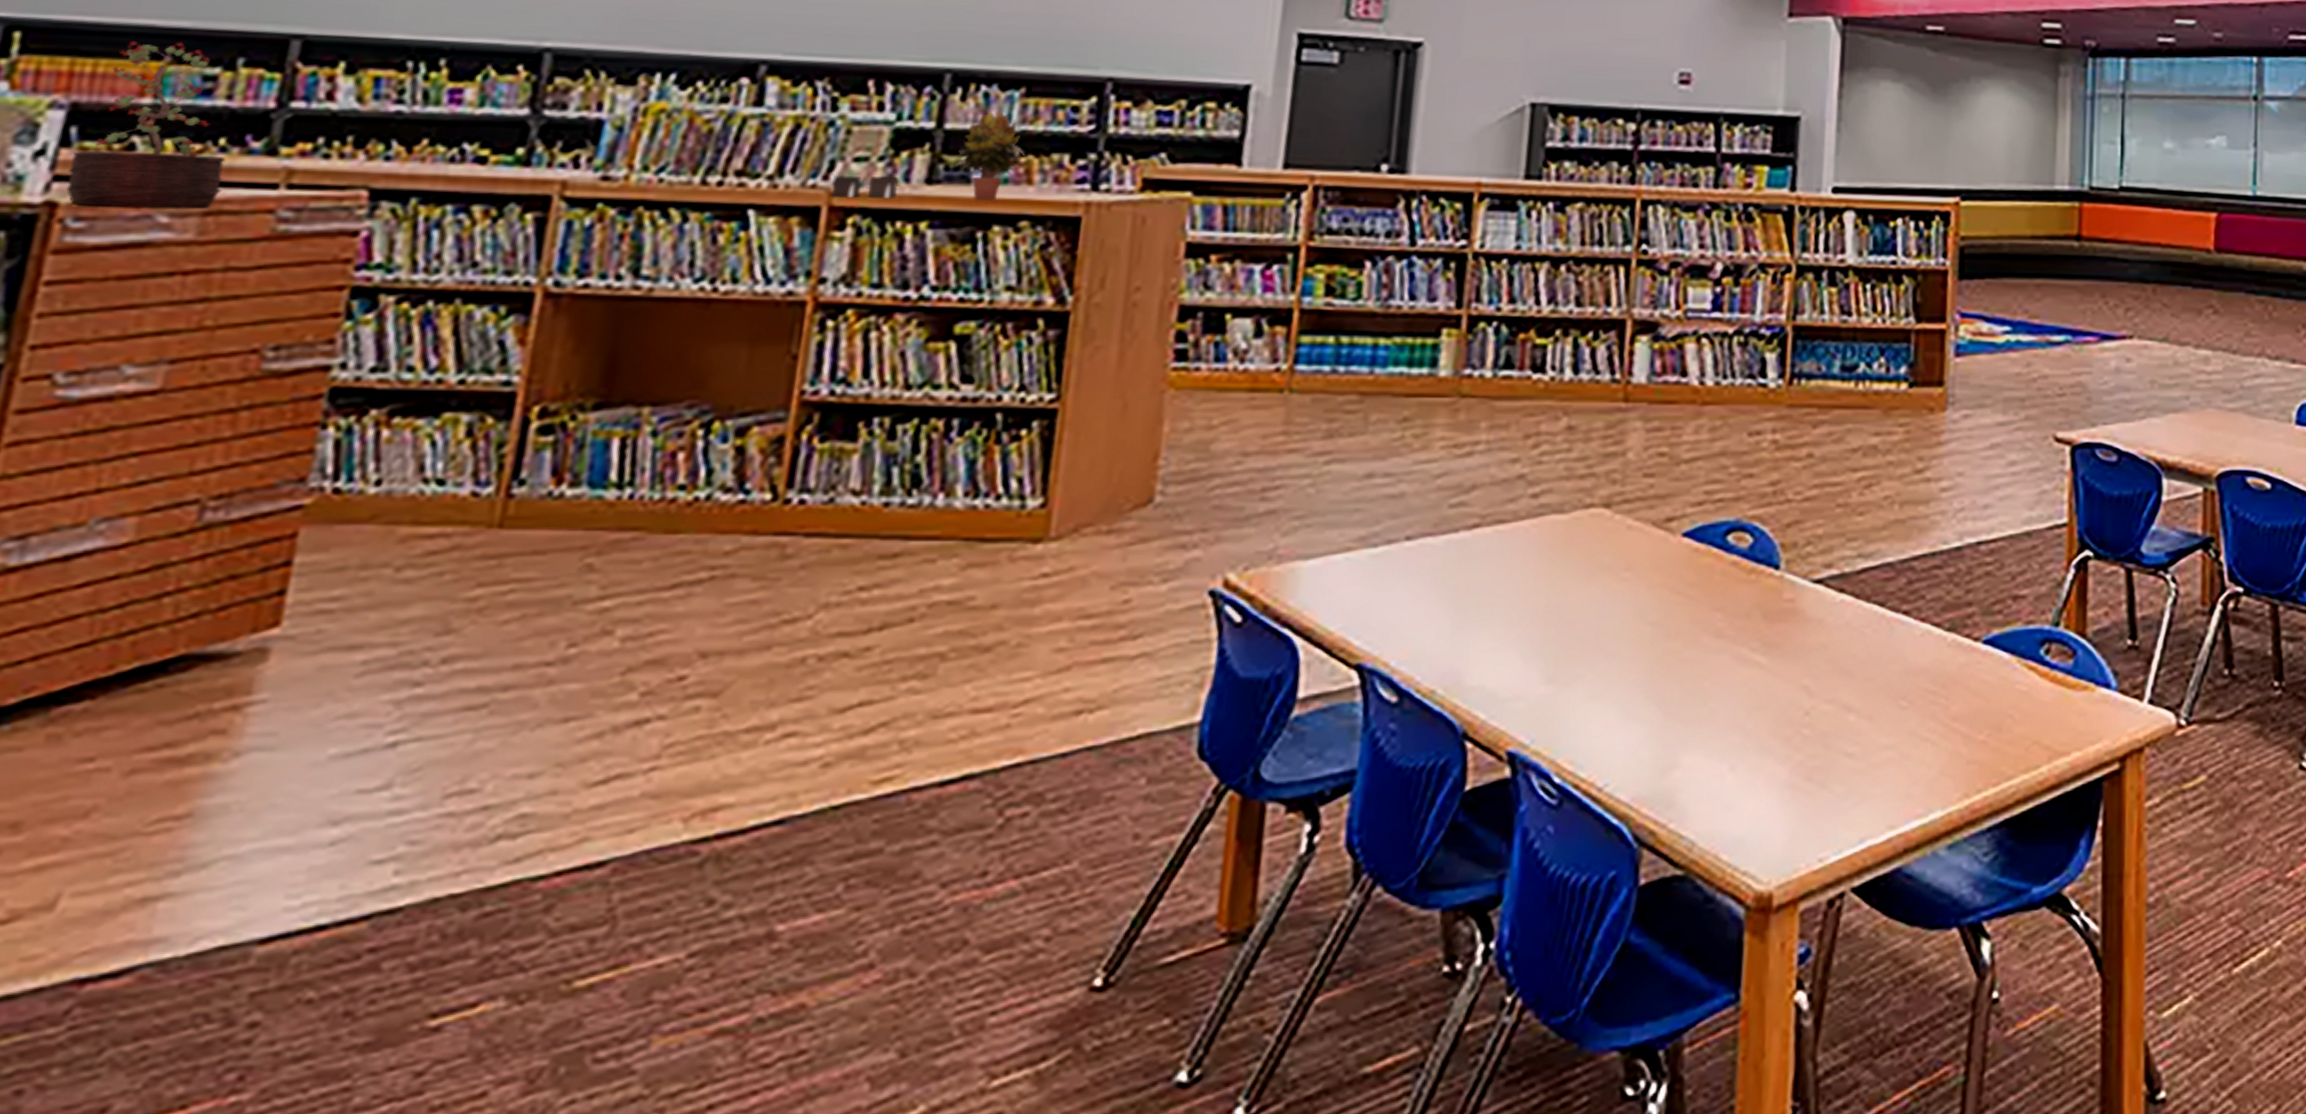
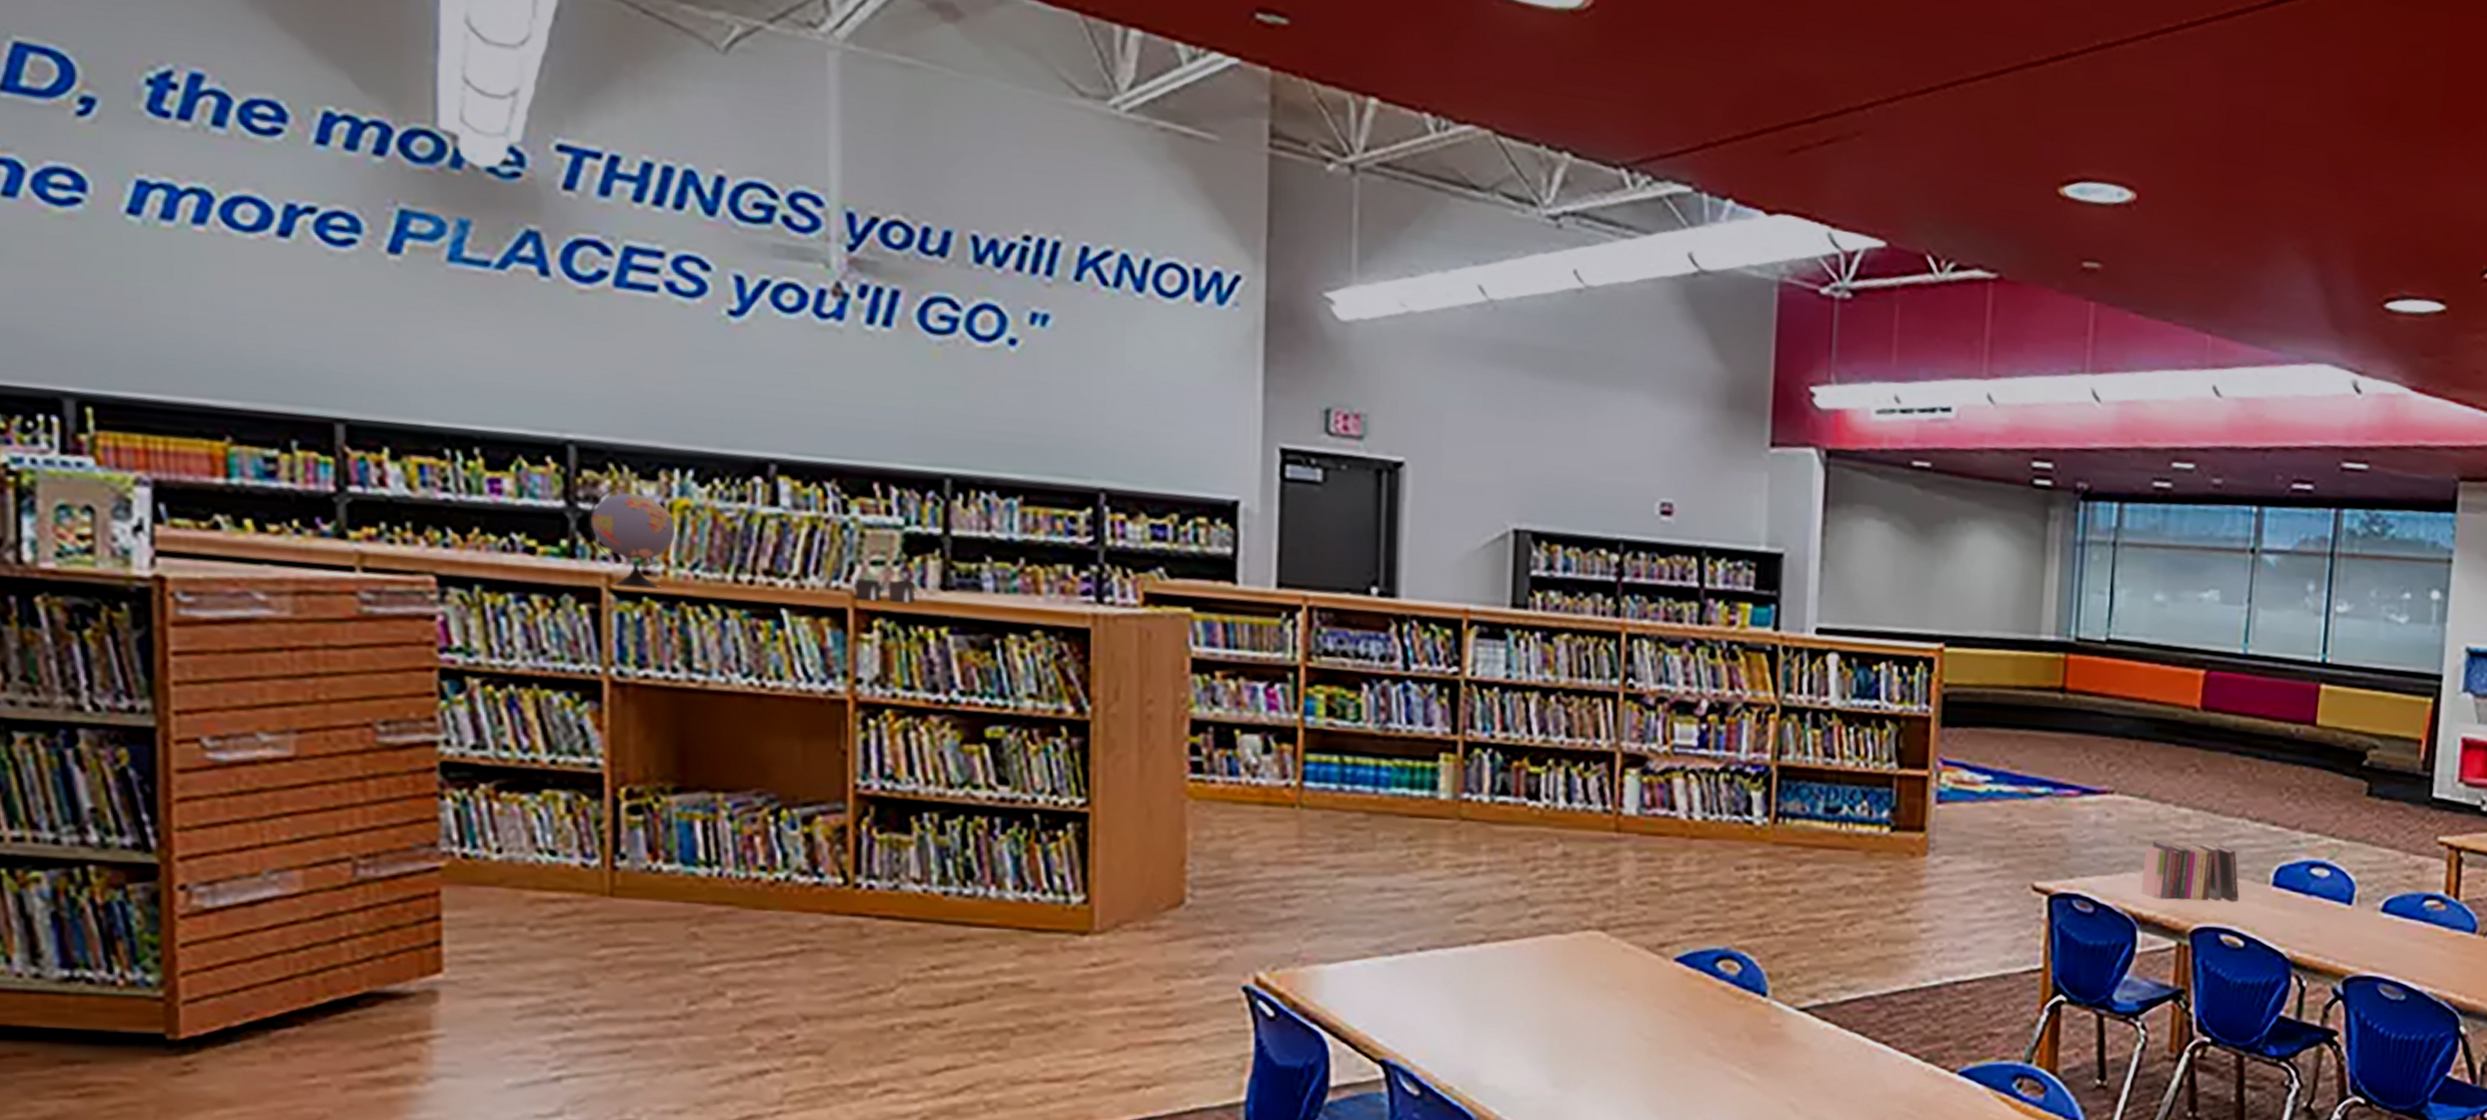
decorative plant: present [66,41,226,210] -> none [166,420,306,590]
globe: none [550,92,647,195] -> present [588,486,675,590]
potted plant: present [953,111,1026,201] -> none [964,518,1031,609]
books: none [2164,384,2263,444] -> present [2141,840,2239,903]

